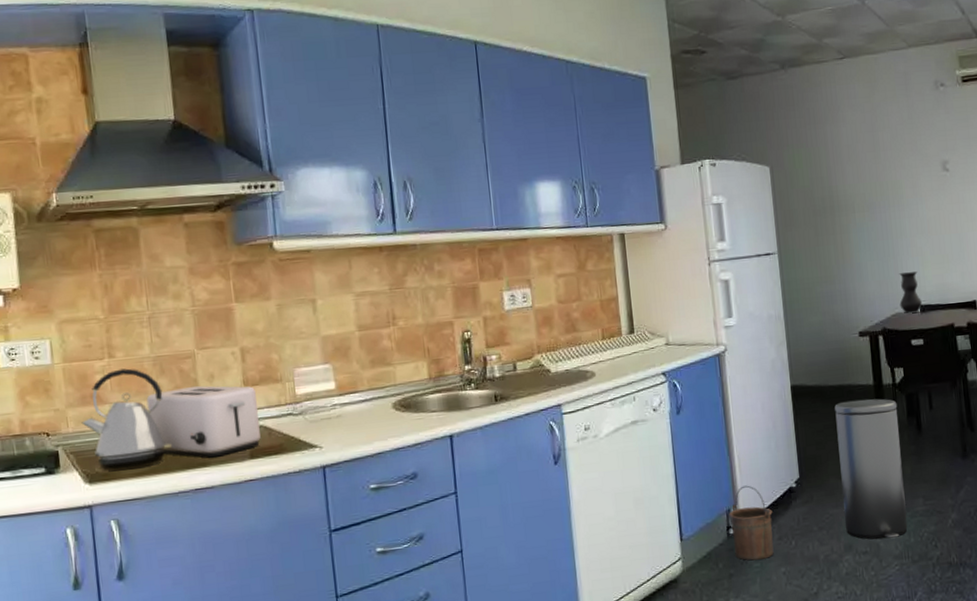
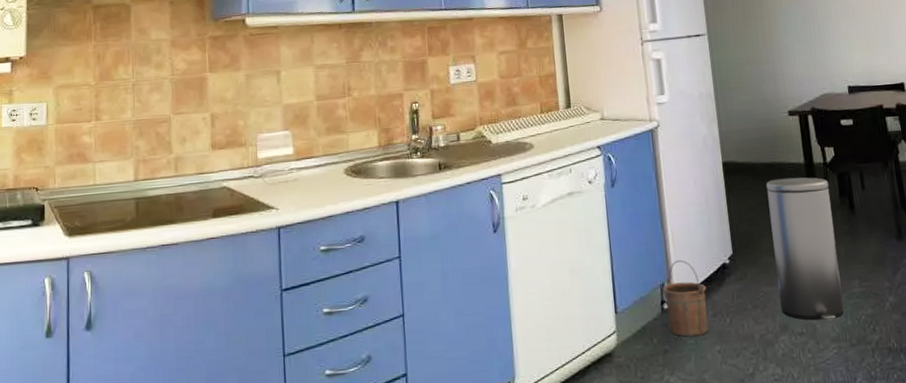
kettle: present [81,368,173,472] -> none [67,130,145,226]
toaster: present [146,385,261,459] -> none [125,147,223,217]
vase: present [899,272,922,314] -> none [826,54,850,95]

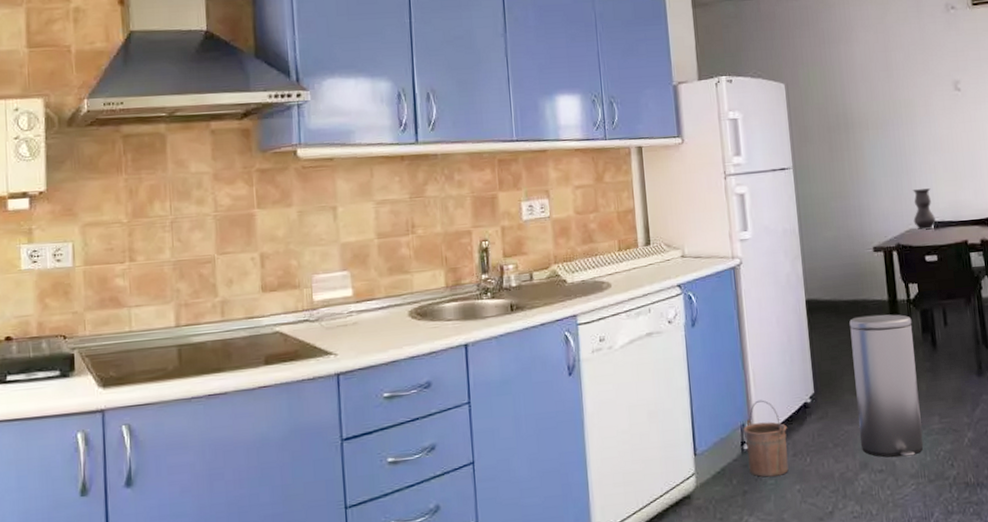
vase: none [826,54,850,95] -> present [912,188,936,230]

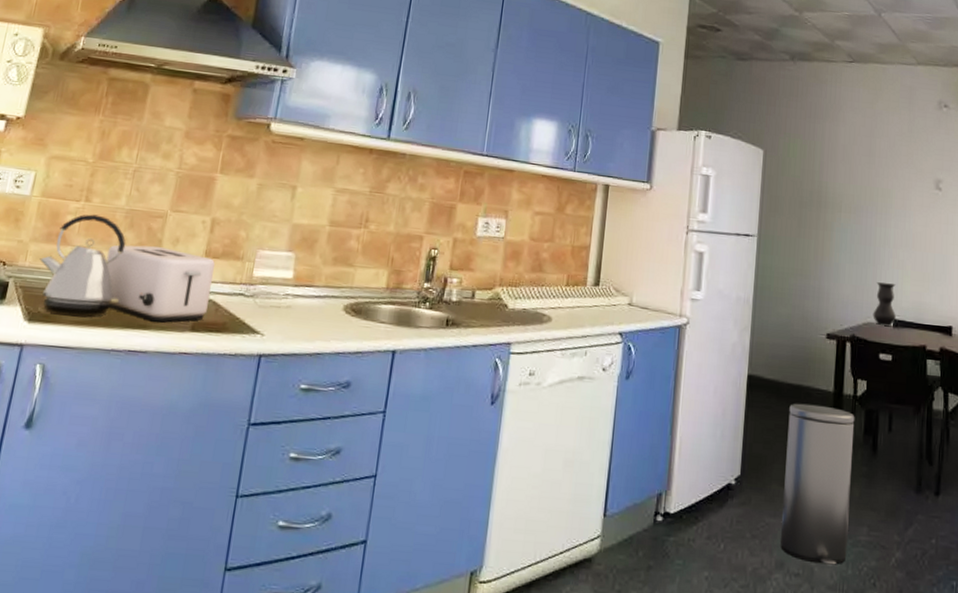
kettle: none [99,272,189,376] -> present [39,214,126,317]
toaster: none [164,290,276,364] -> present [106,245,215,323]
bucket: present [743,400,789,477] -> none [658,471,706,557]

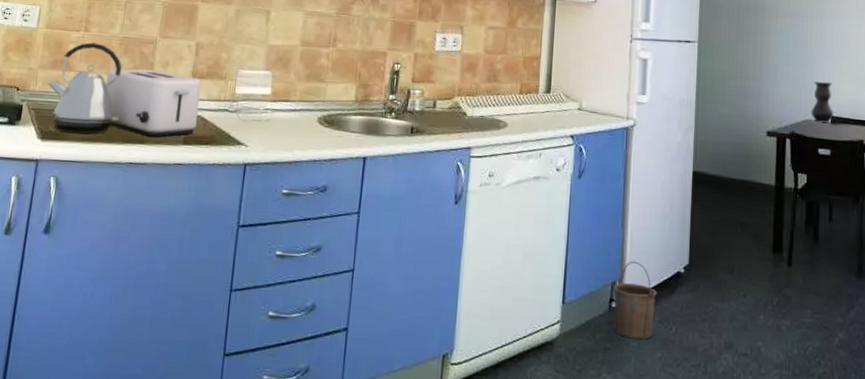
bucket: none [658,471,706,557] -> present [613,261,657,340]
pedal bin: present [780,403,855,565] -> none [728,196,797,345]

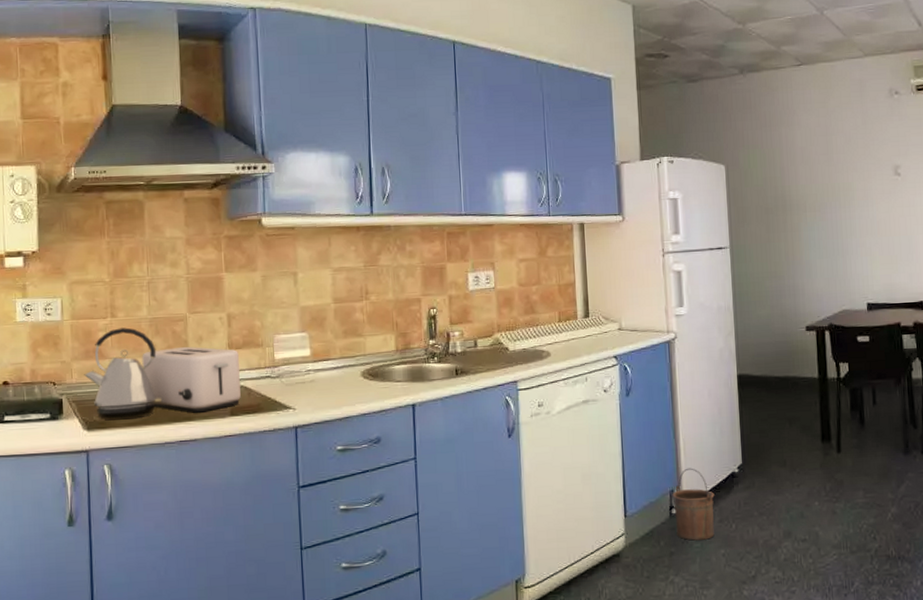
vase: present [811,82,833,124] -> none [847,271,869,312]

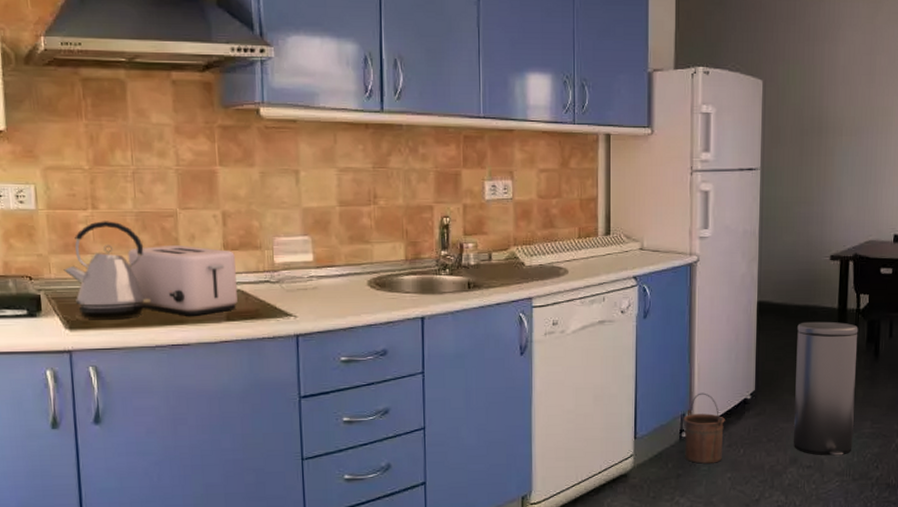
pedal bin: none [779,391,847,528] -> present [793,321,858,456]

